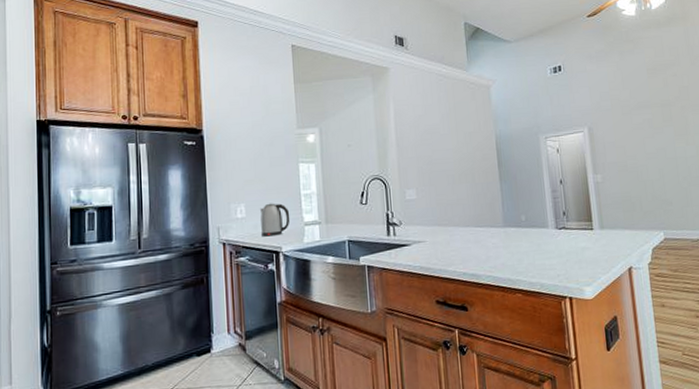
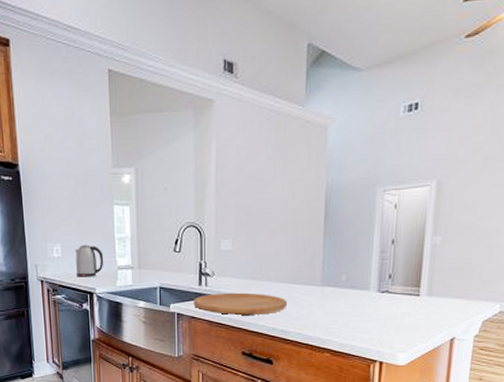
cutting board: none [383,239,475,264] -> present [194,292,288,315]

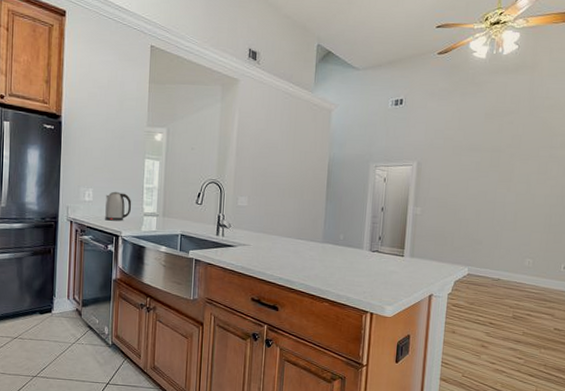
cutting board: present [194,292,288,315] -> none [210,243,294,265]

